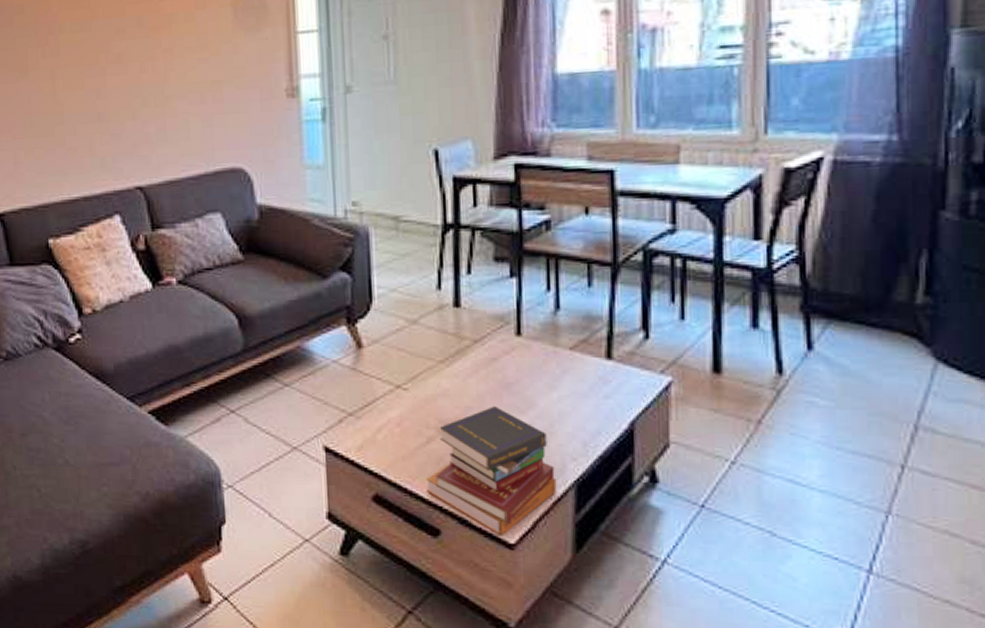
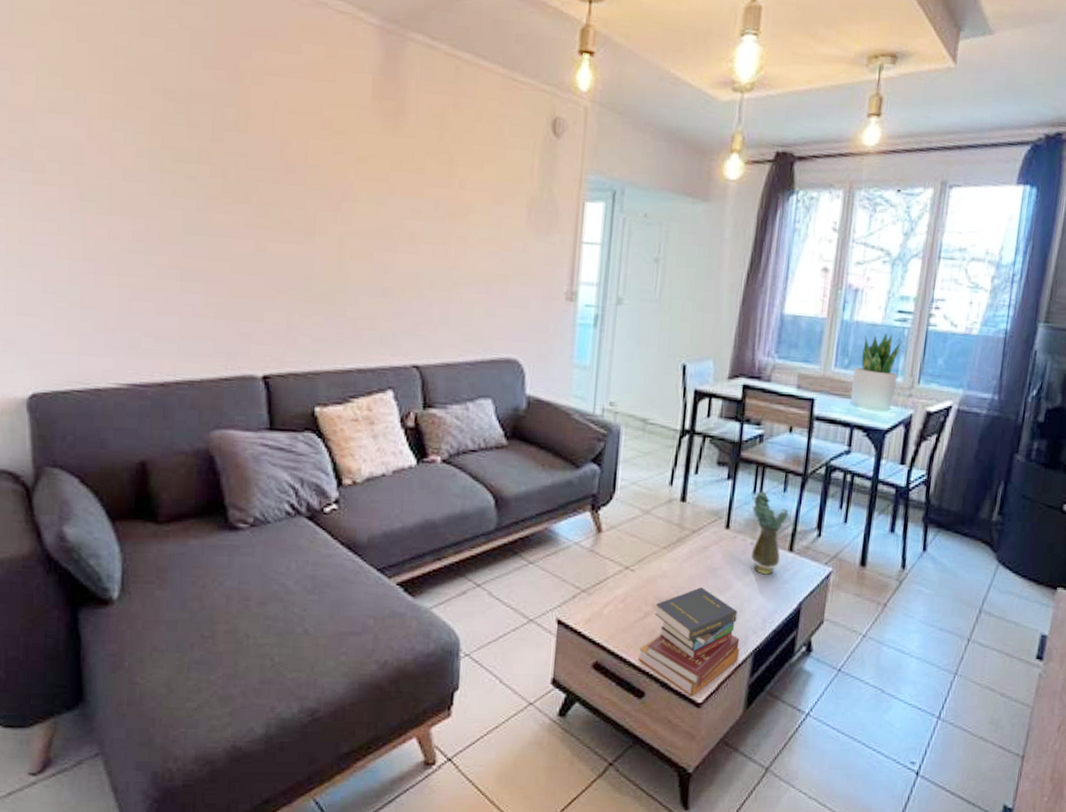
vase: none [545,285,600,389] -> present [750,488,789,575]
planter: none [664,75,732,176] -> present [850,332,903,412]

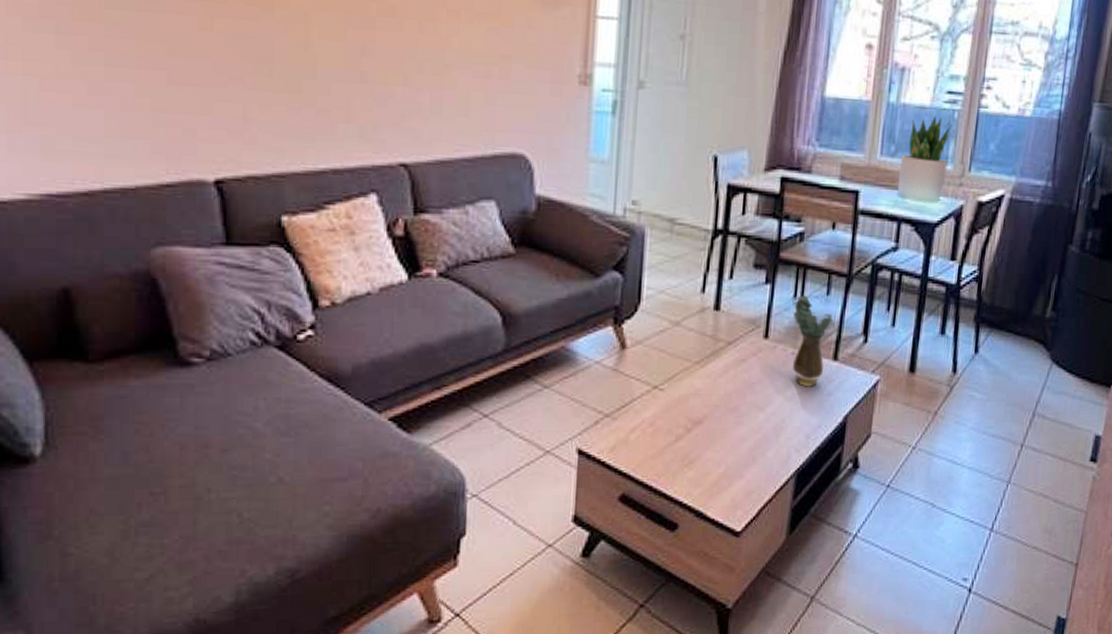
books: present [638,587,740,696] -> none [670,405,782,525]

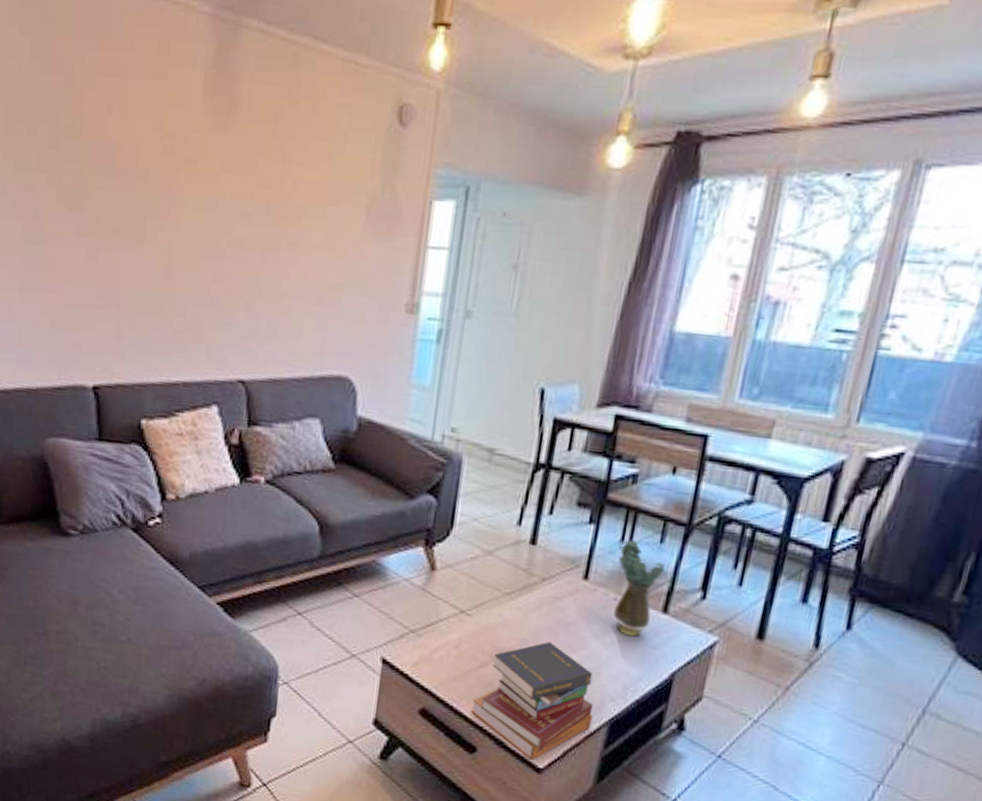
books: none [670,405,782,525] -> present [471,642,594,760]
planter: present [897,115,952,203] -> none [757,356,838,456]

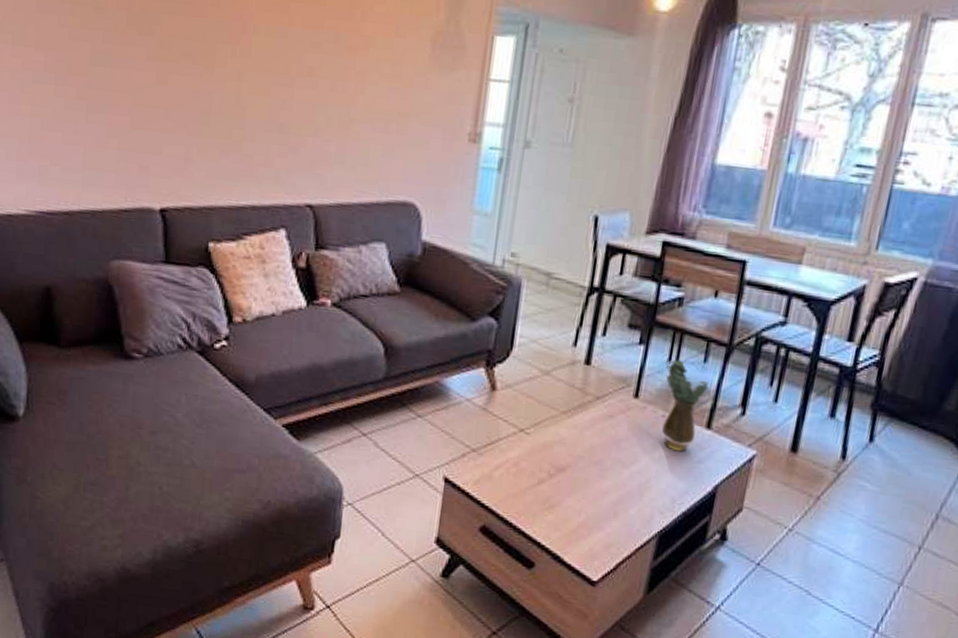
books: present [471,642,594,760] -> none [529,458,644,573]

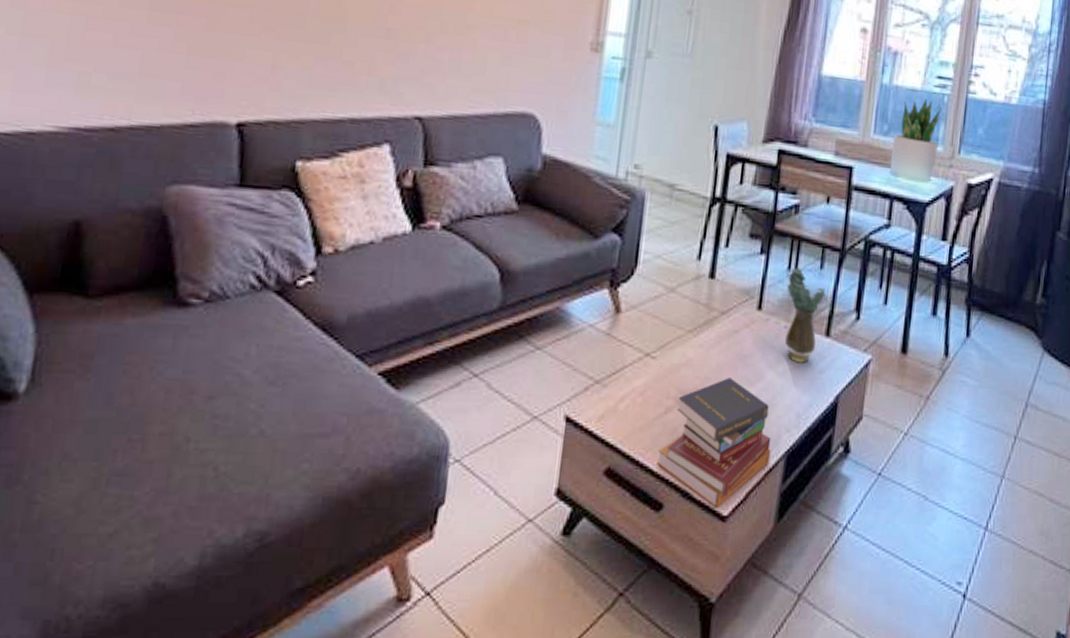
books: none [529,458,644,573] -> present [657,378,771,507]
planter: none [789,189,860,281] -> present [889,98,942,183]

